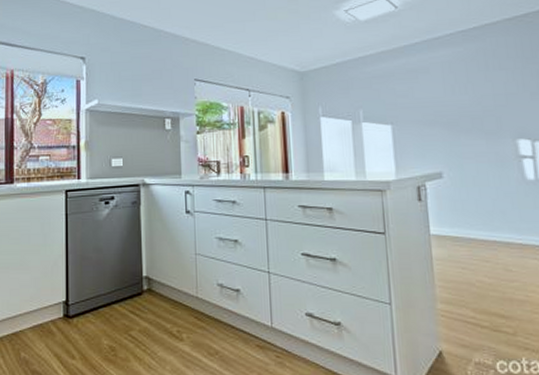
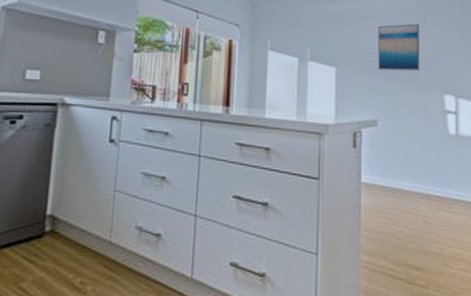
wall art: none [433,70,486,123] -> present [378,24,420,71]

